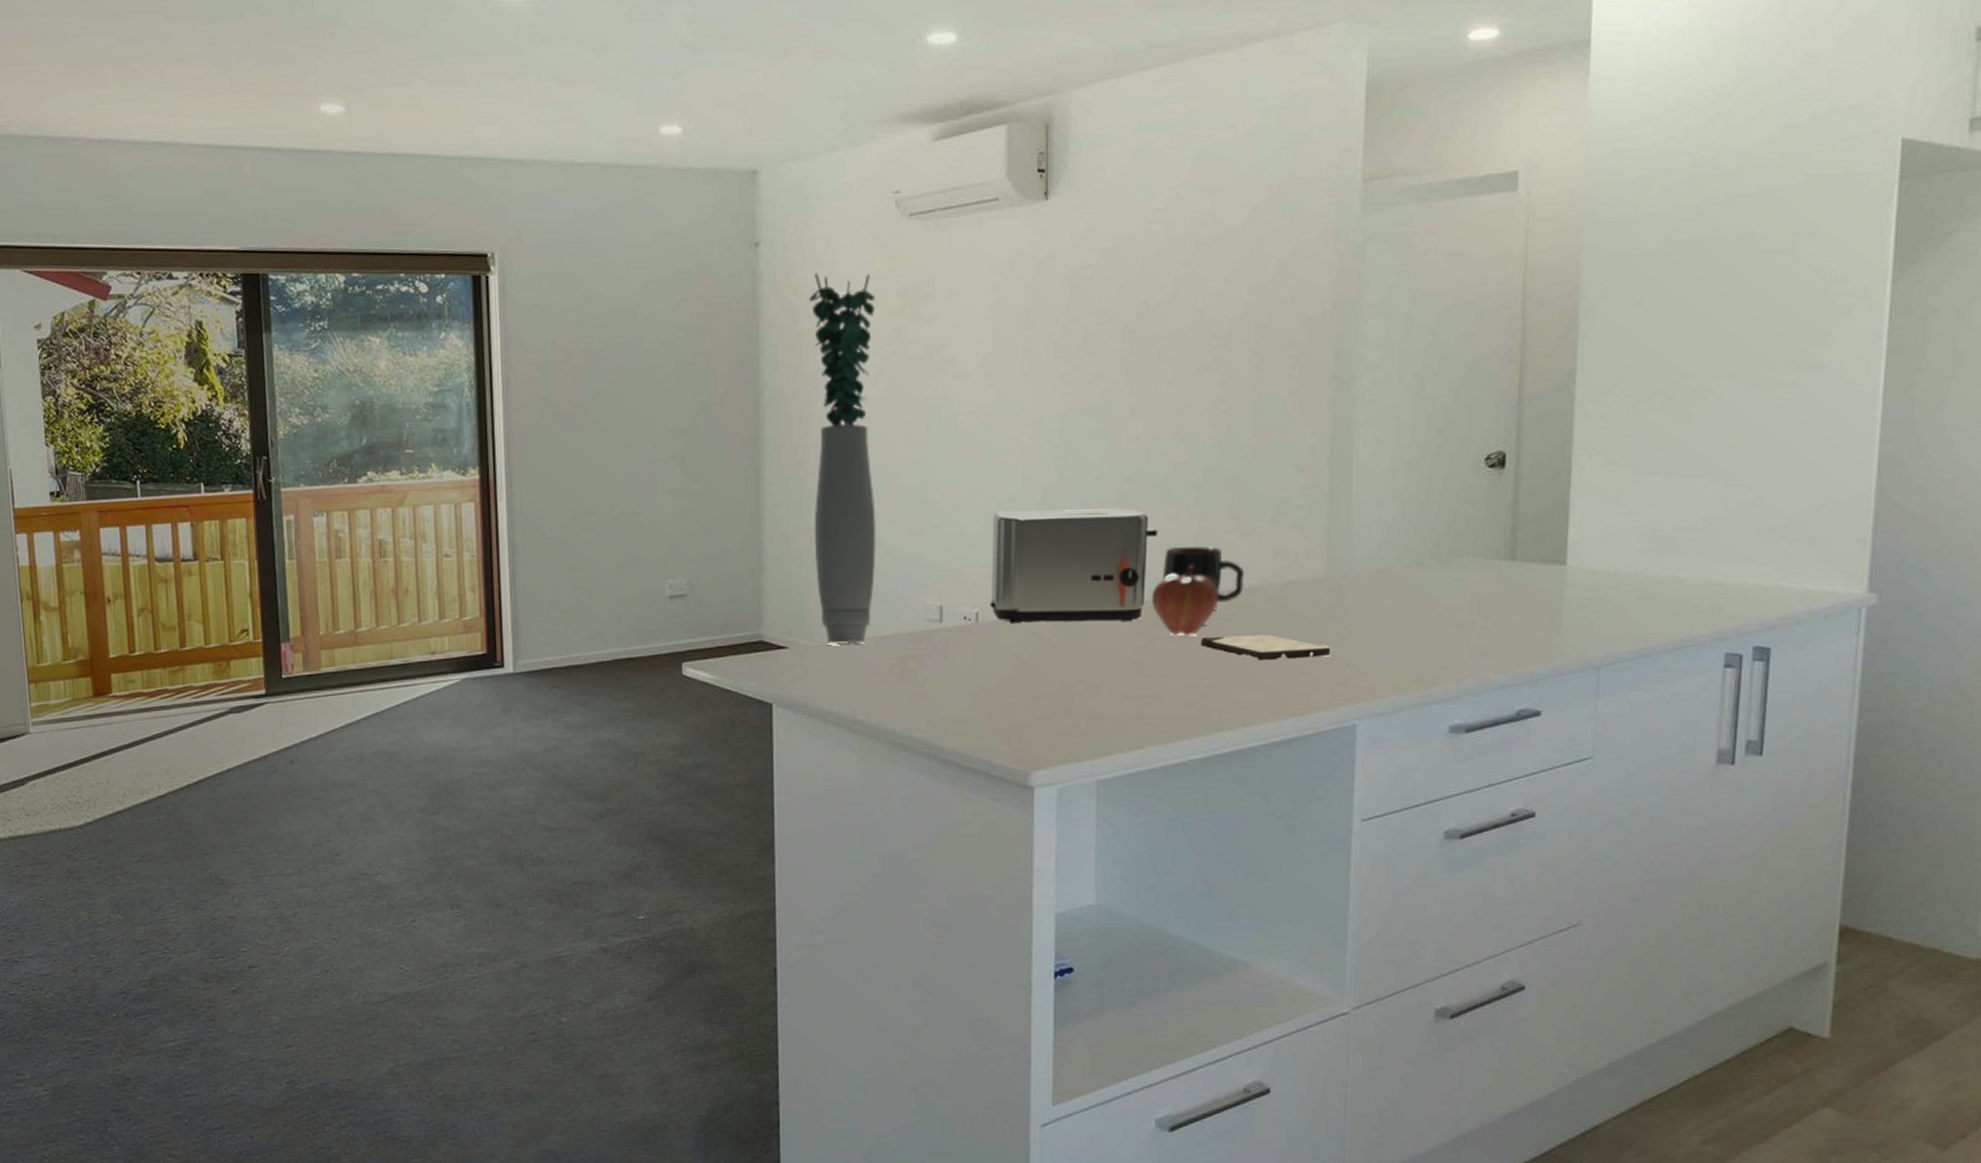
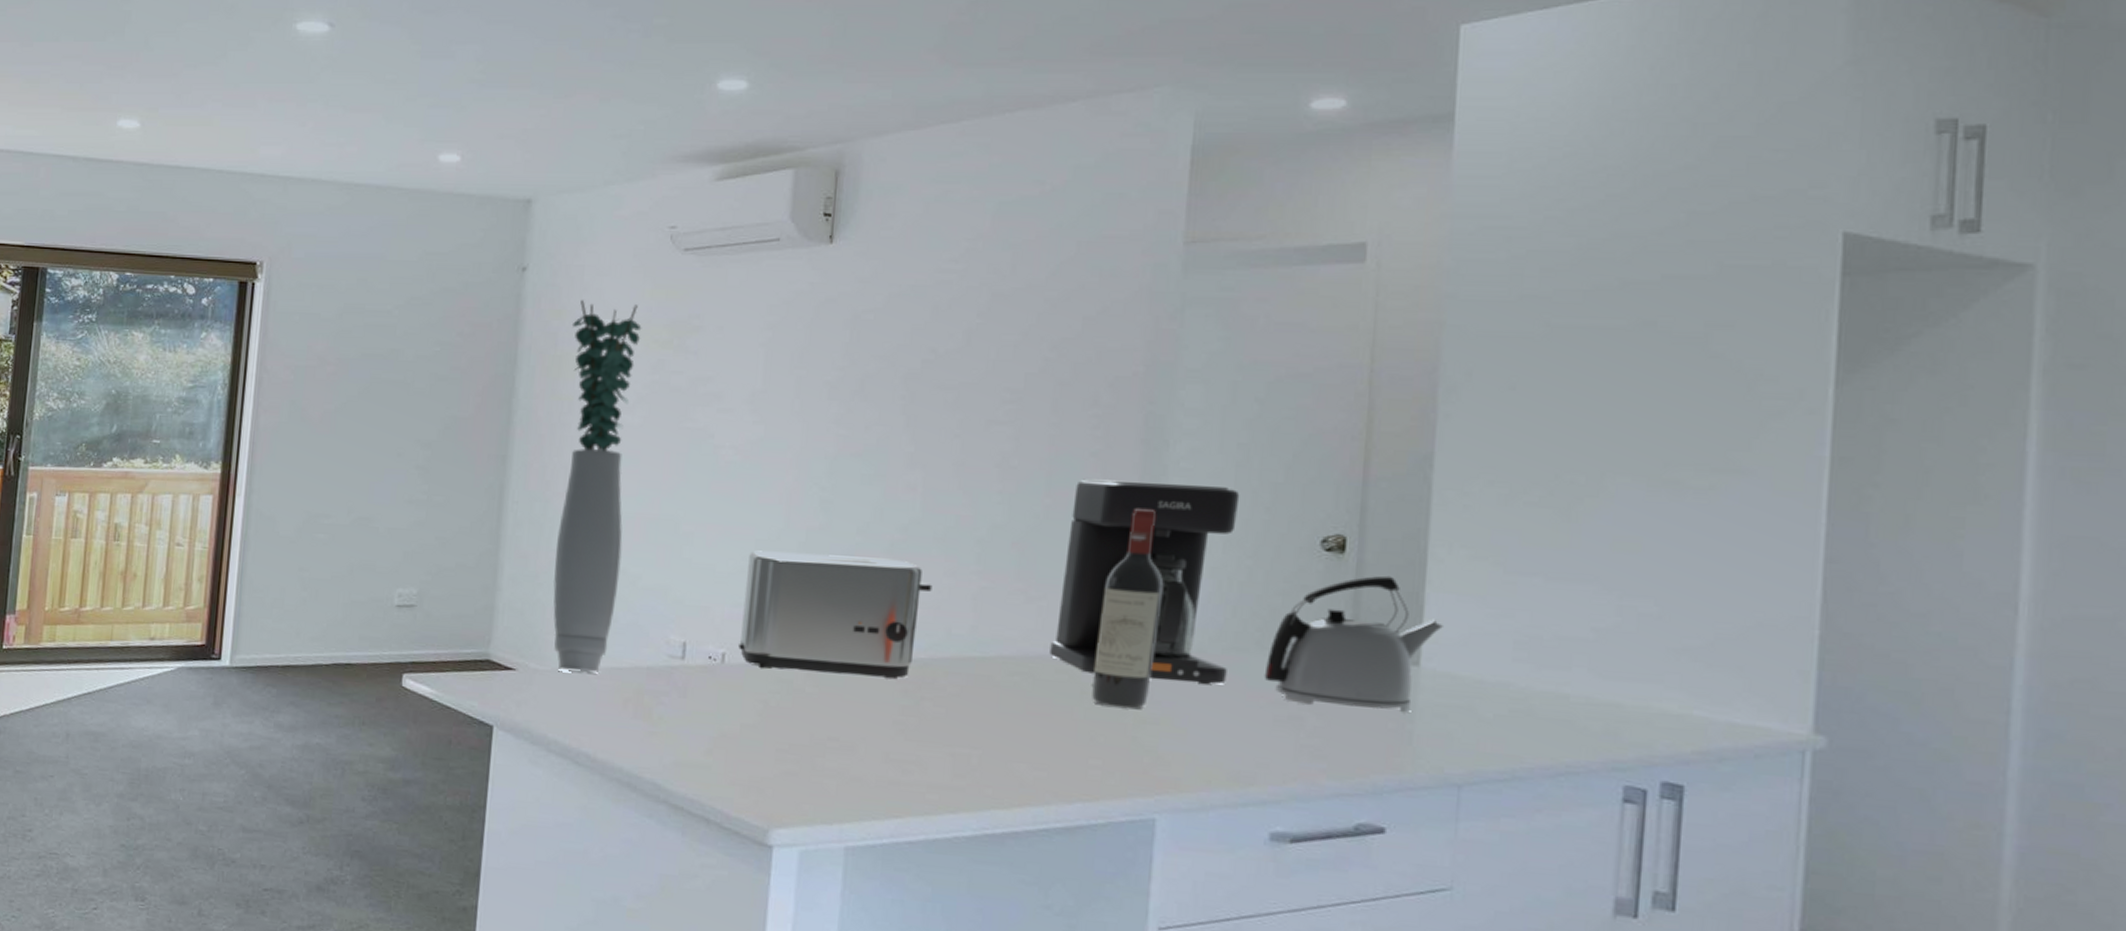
fruit: present [1151,566,1219,637] -> none [920,626,999,702]
mug: present [1162,545,1244,609] -> none [934,603,1029,675]
cutting board: present [1201,634,1331,661] -> none [975,704,1129,740]
coffee maker: none [1262,414,1417,600] -> present [1049,479,1240,685]
wine bottle: none [1299,442,1356,627] -> present [1092,509,1164,709]
kettle: none [1441,485,1585,609] -> present [1264,575,1443,713]

